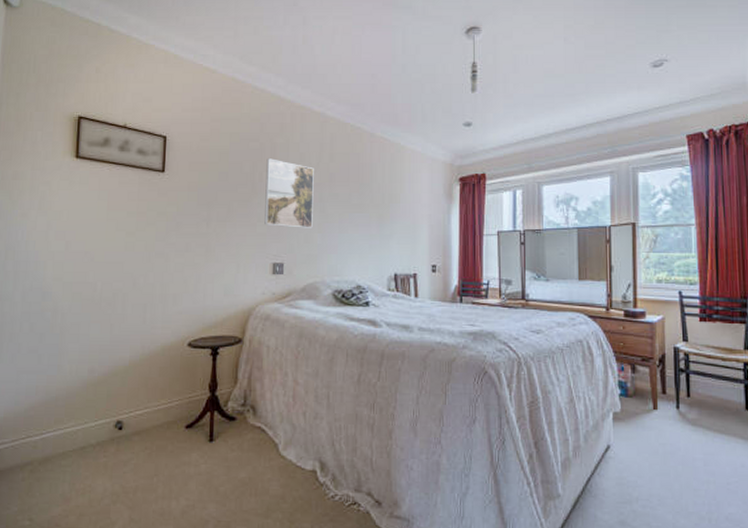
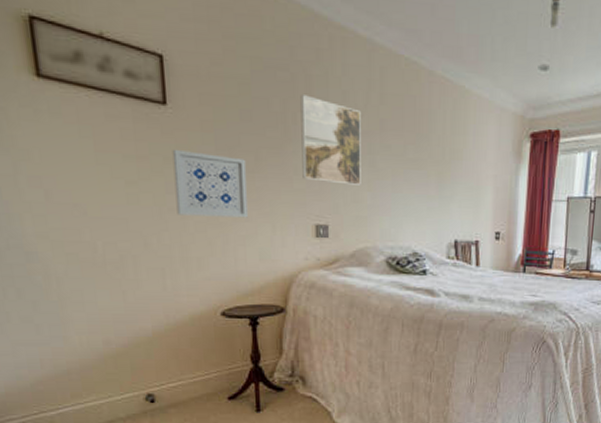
wall art: none [162,205,221,259] -> present [172,149,248,218]

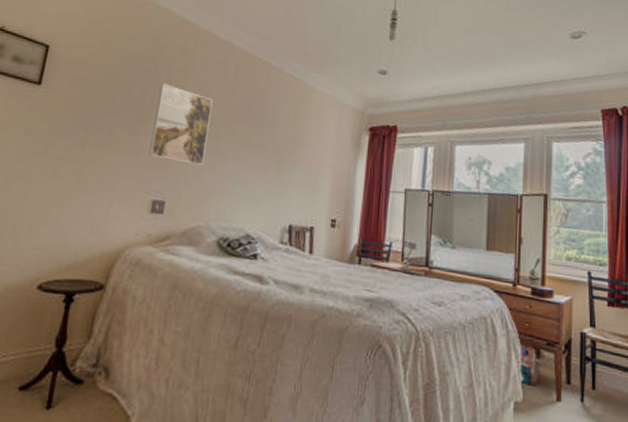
wall art: present [172,149,248,218] -> none [22,122,100,190]

